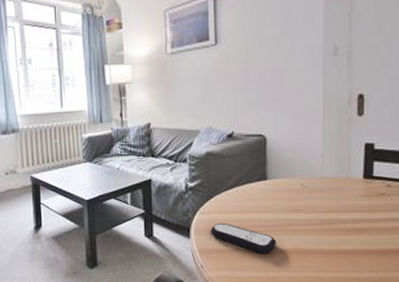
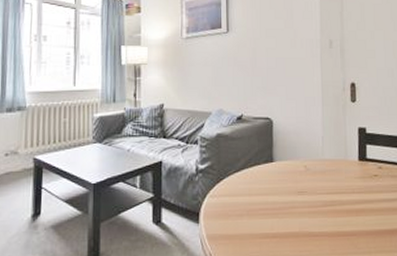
remote control: present [210,222,276,253] -> none [220,206,283,238]

